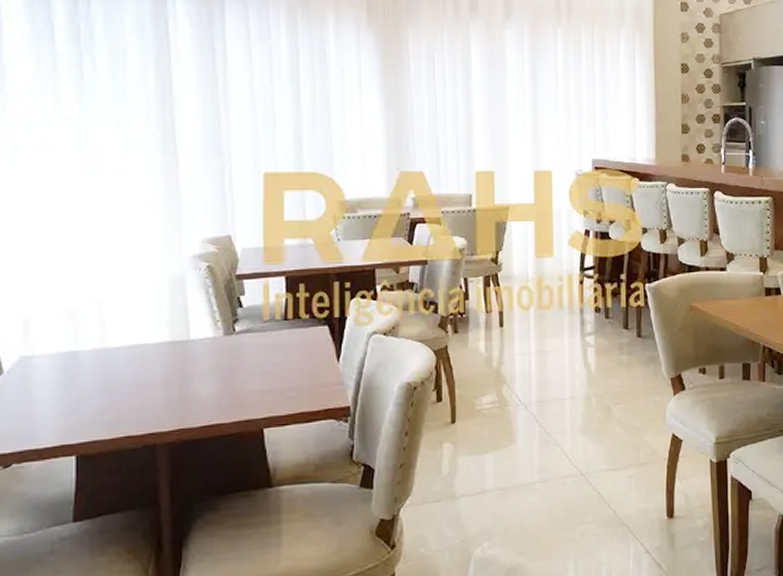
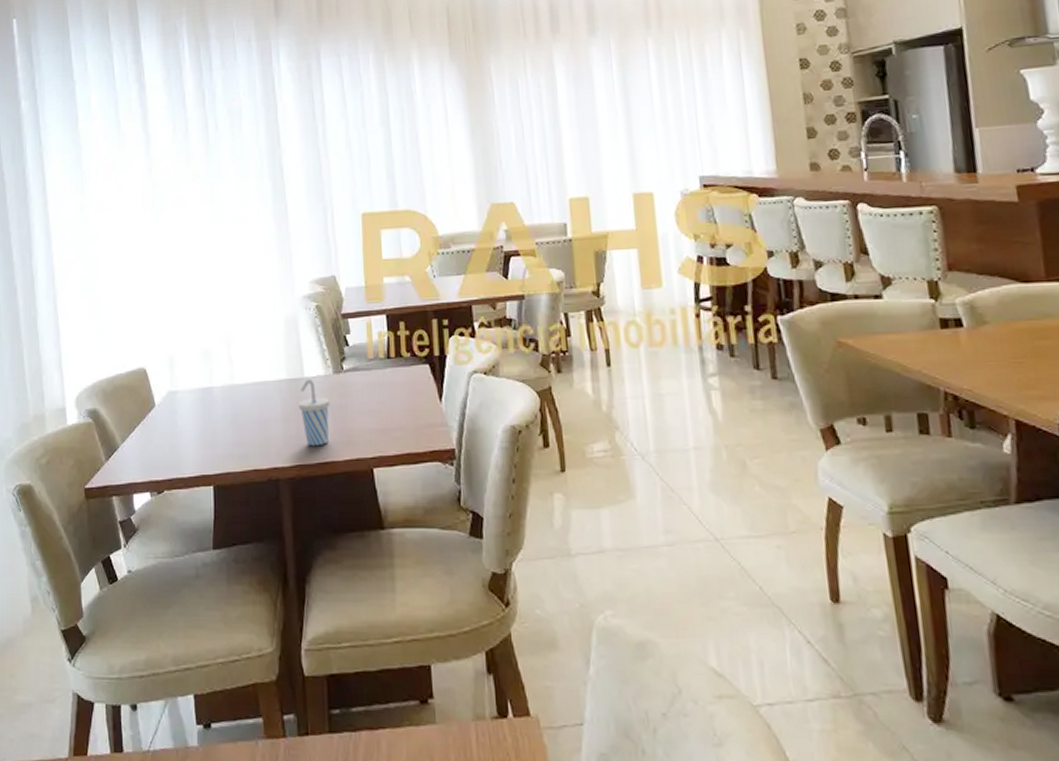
cup: none [182,341,218,410] -> present [298,379,330,447]

